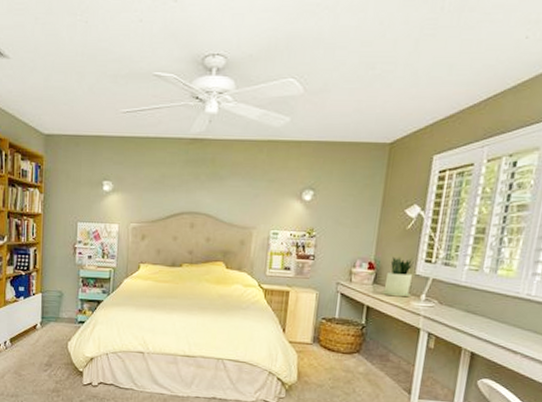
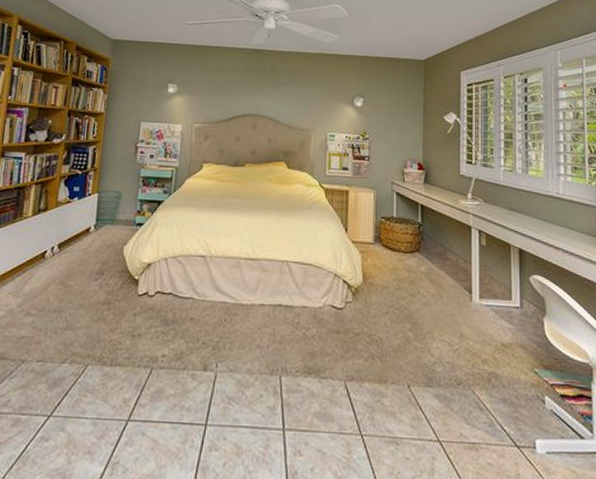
planter: present [381,256,414,298] -> none [433,158,458,196]

